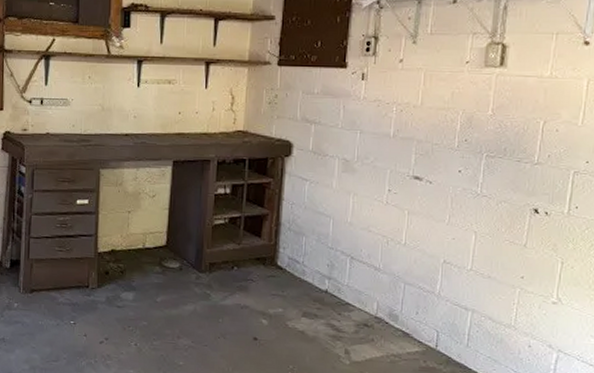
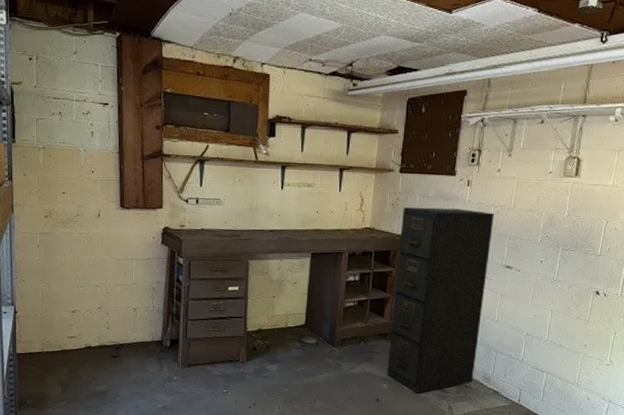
filing cabinet: none [266,105,397,333] -> present [386,207,494,394]

